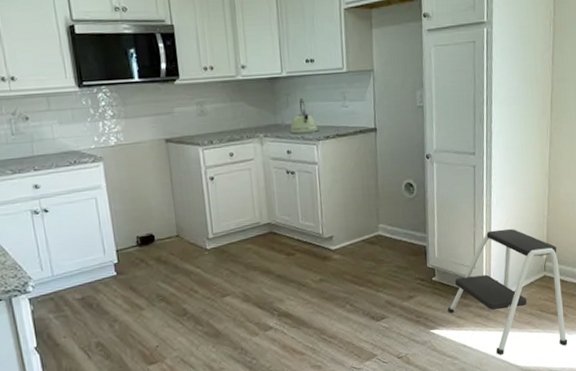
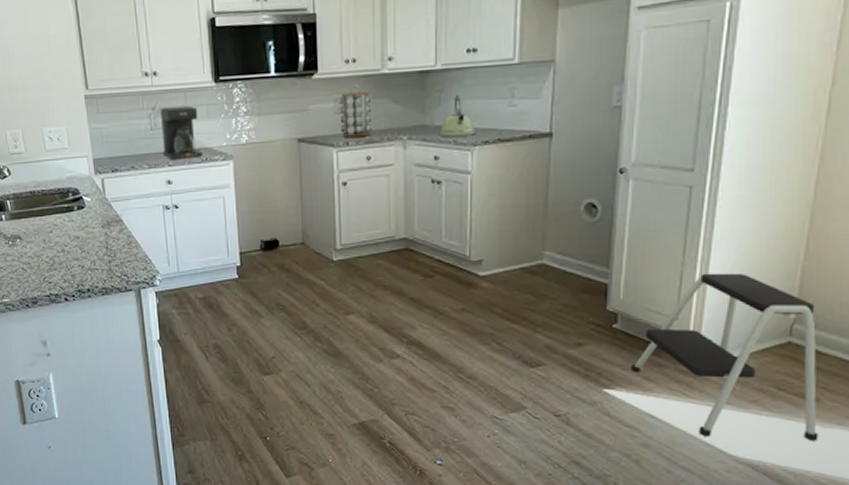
coffee maker: none [22,110,71,165] -> present [161,105,203,160]
spice rack: none [201,90,233,137] -> present [339,85,372,138]

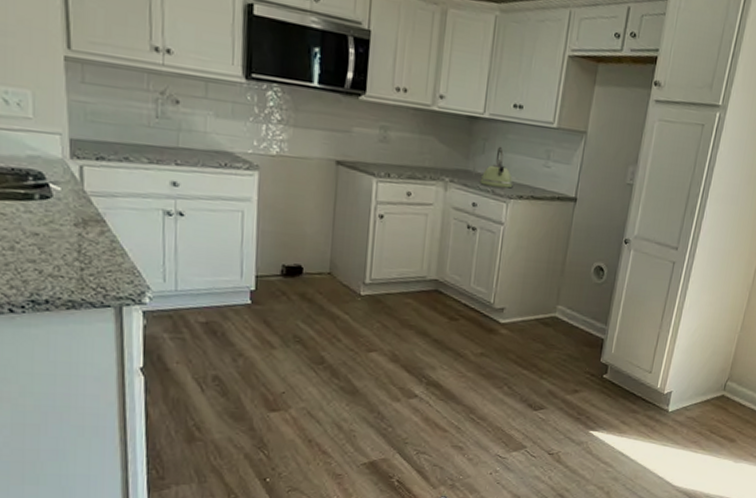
coffee maker: present [161,105,203,160] -> none [170,93,222,162]
spice rack: present [339,85,372,138] -> none [383,116,419,172]
step stool: present [631,273,819,441] -> none [613,336,743,473]

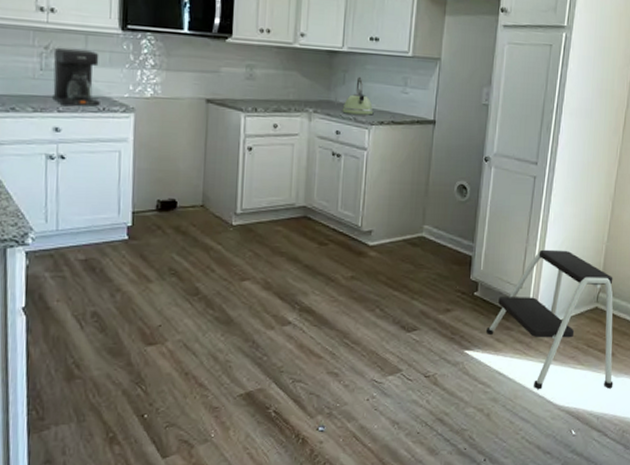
coffee maker: none [170,93,222,162] -> present [52,47,100,107]
step stool: none [613,336,743,473] -> present [487,249,614,390]

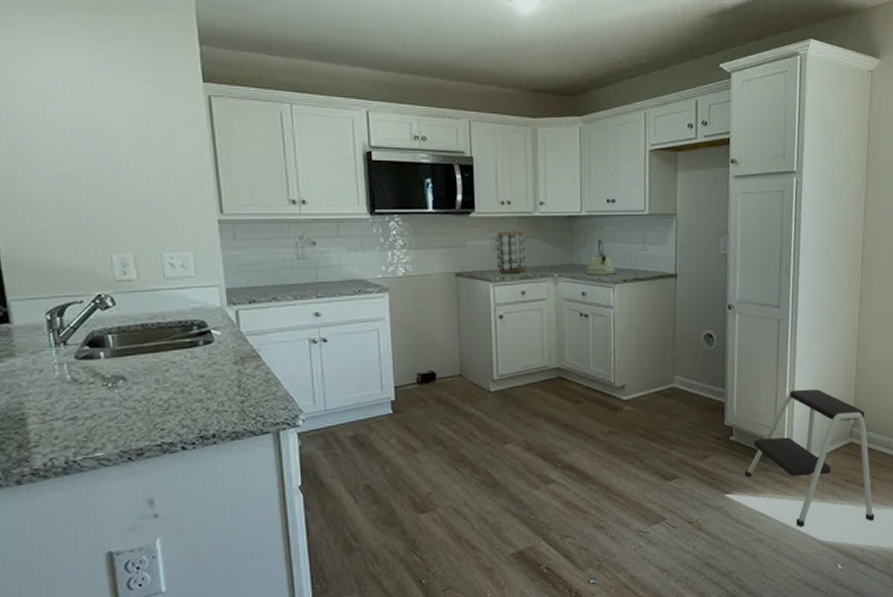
coffee maker: present [52,47,100,107] -> none [309,236,356,292]
spice rack: none [250,54,283,106] -> present [496,225,526,274]

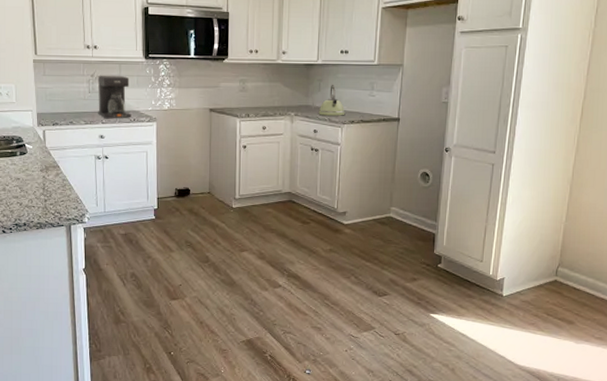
coffee maker: none [309,236,356,292] -> present [98,75,131,119]
spice rack: present [496,225,526,274] -> none [243,71,269,112]
step stool: present [745,389,875,528] -> none [450,228,574,353]

